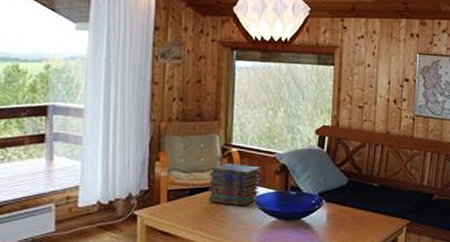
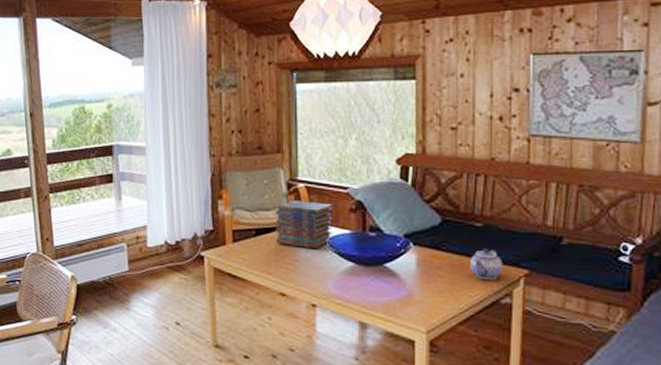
teapot: none [368,203,392,229] -> present [470,248,503,279]

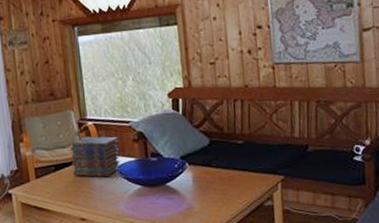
teapot: present [470,248,503,279] -> none [236,161,264,187]

